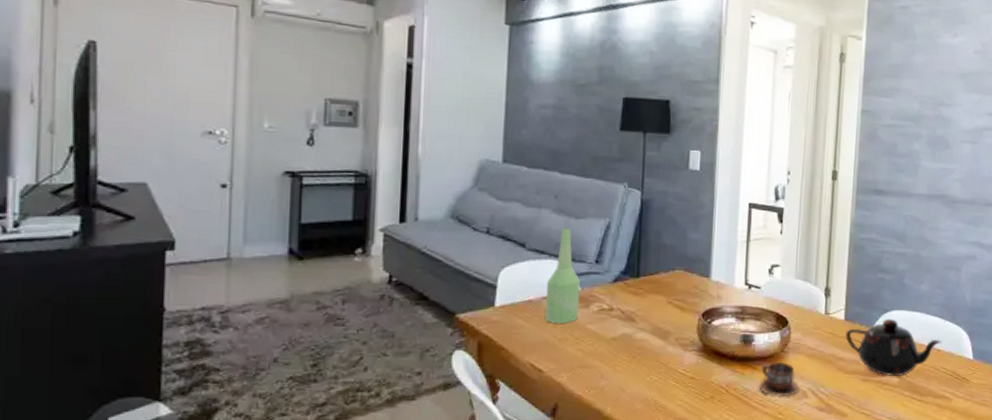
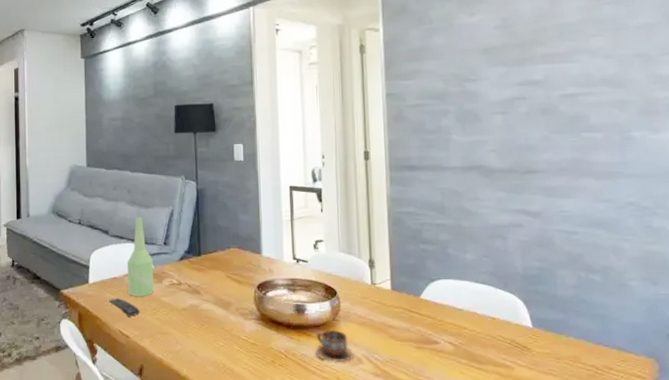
remote control: none [519,324,559,347] -> present [109,298,140,317]
teapot: present [846,318,942,377] -> none [394,287,496,345]

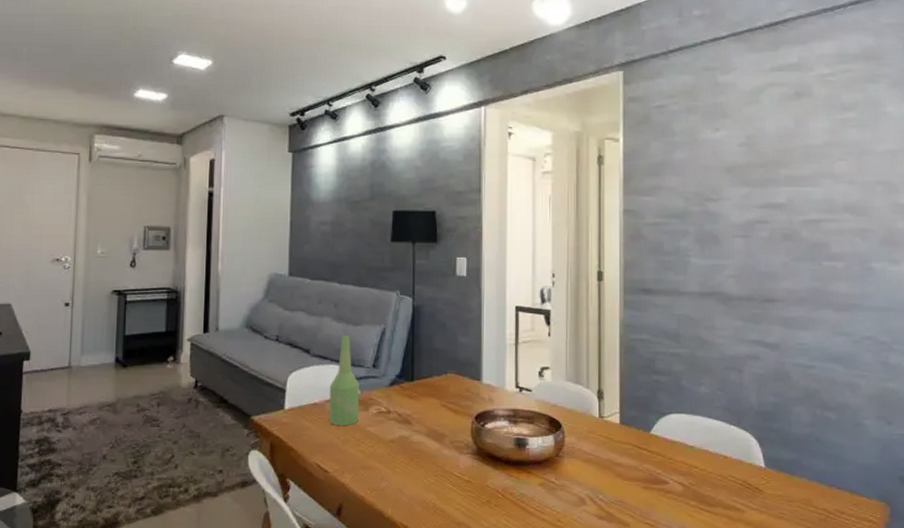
remote control: present [109,298,140,317] -> none [306,426,342,448]
cup: present [315,329,354,362] -> none [536,466,577,502]

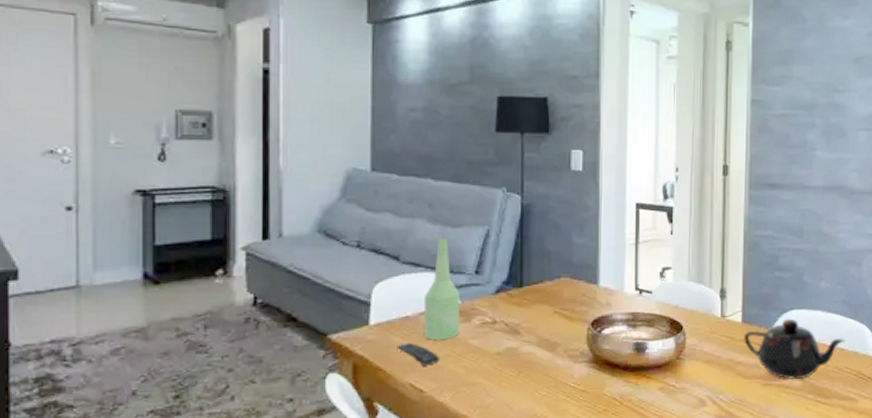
remote control: none [306,426,342,448] -> present [397,342,439,366]
teapot: none [622,422,729,485] -> present [744,318,845,380]

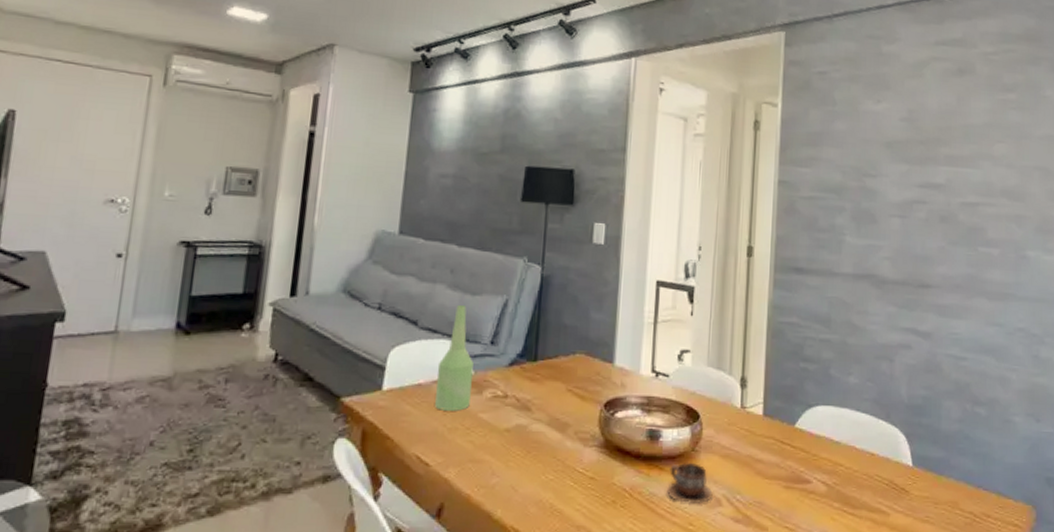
remote control: present [397,342,439,366] -> none [407,411,448,438]
cup: none [655,369,698,406] -> present [667,462,713,503]
teapot: present [744,318,845,380] -> none [764,415,876,485]

